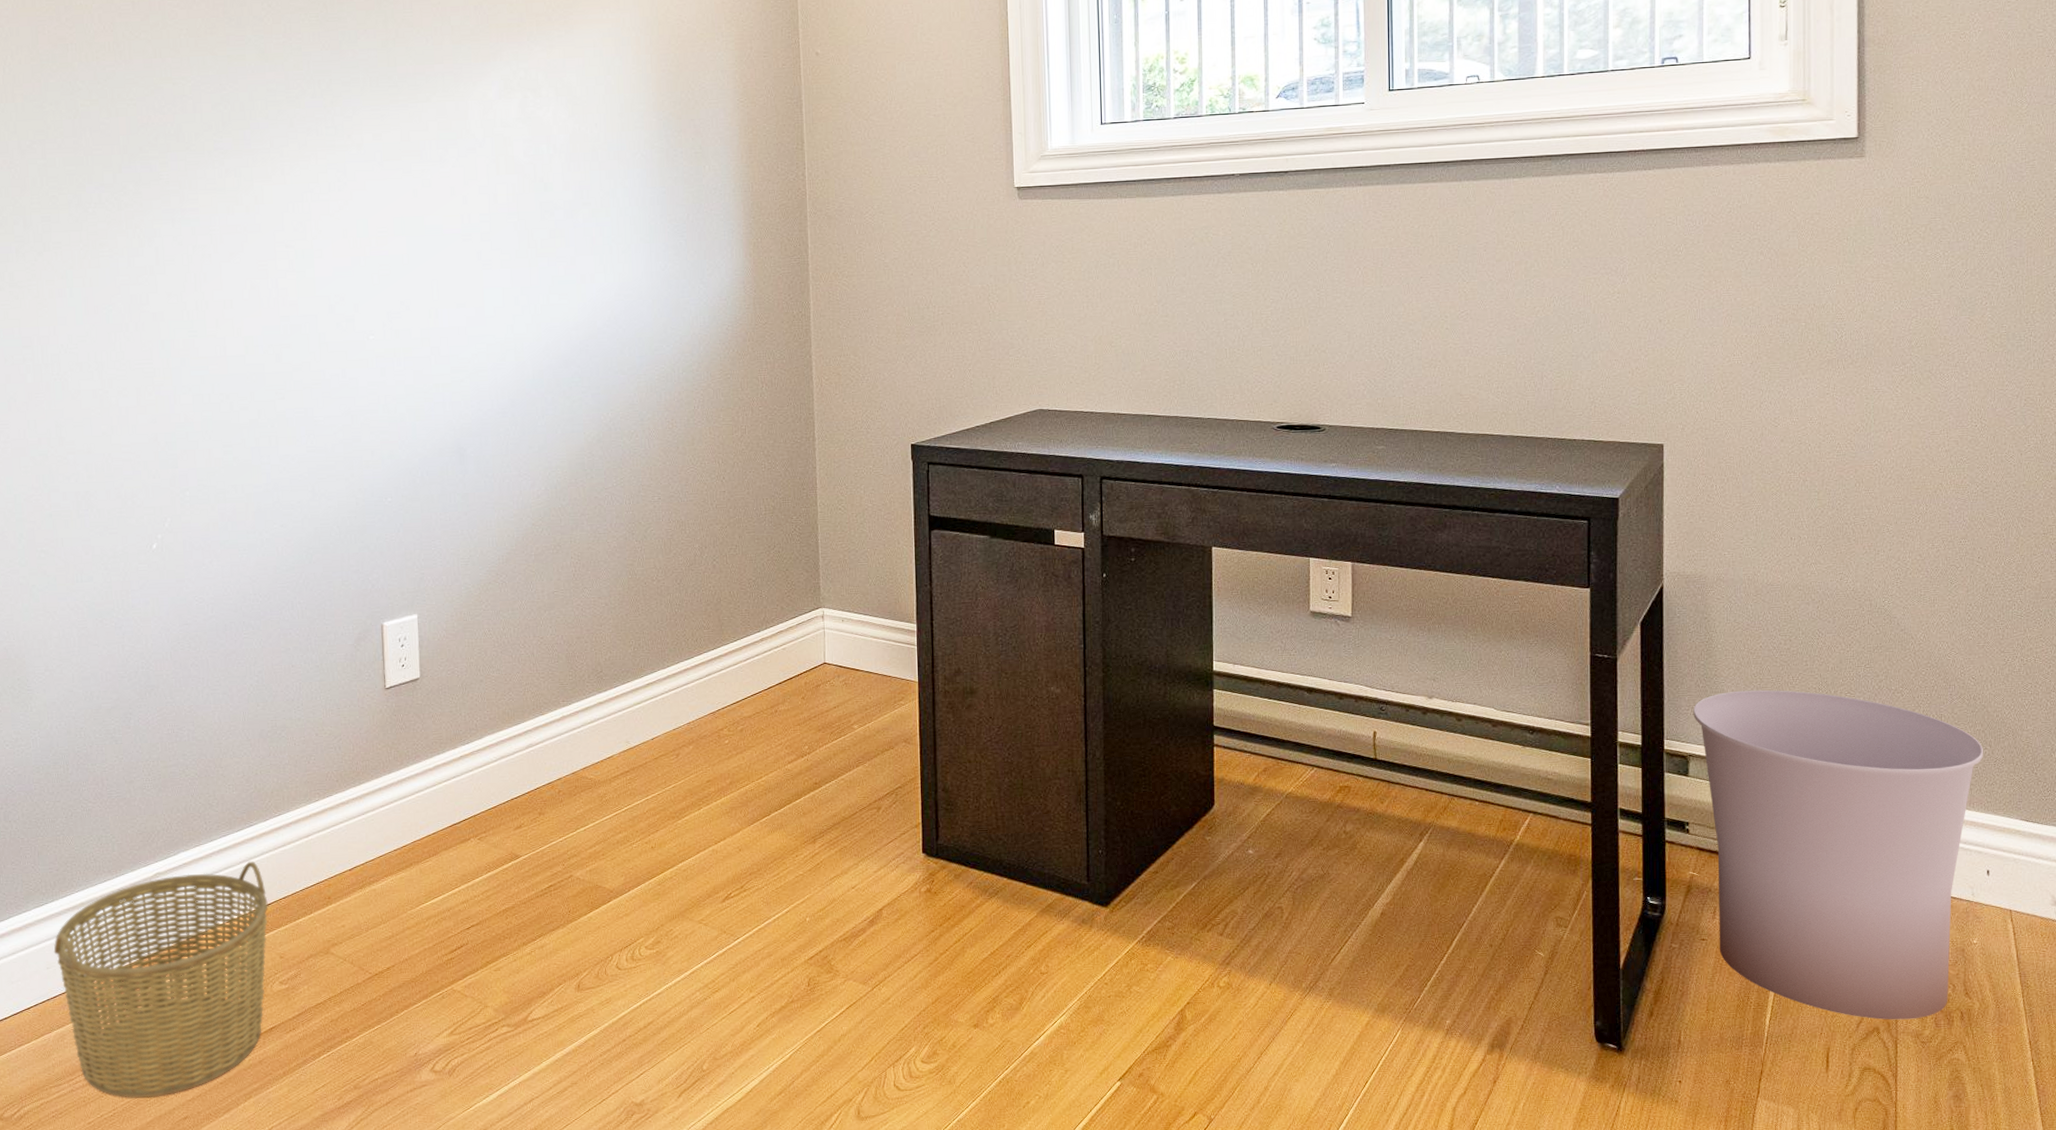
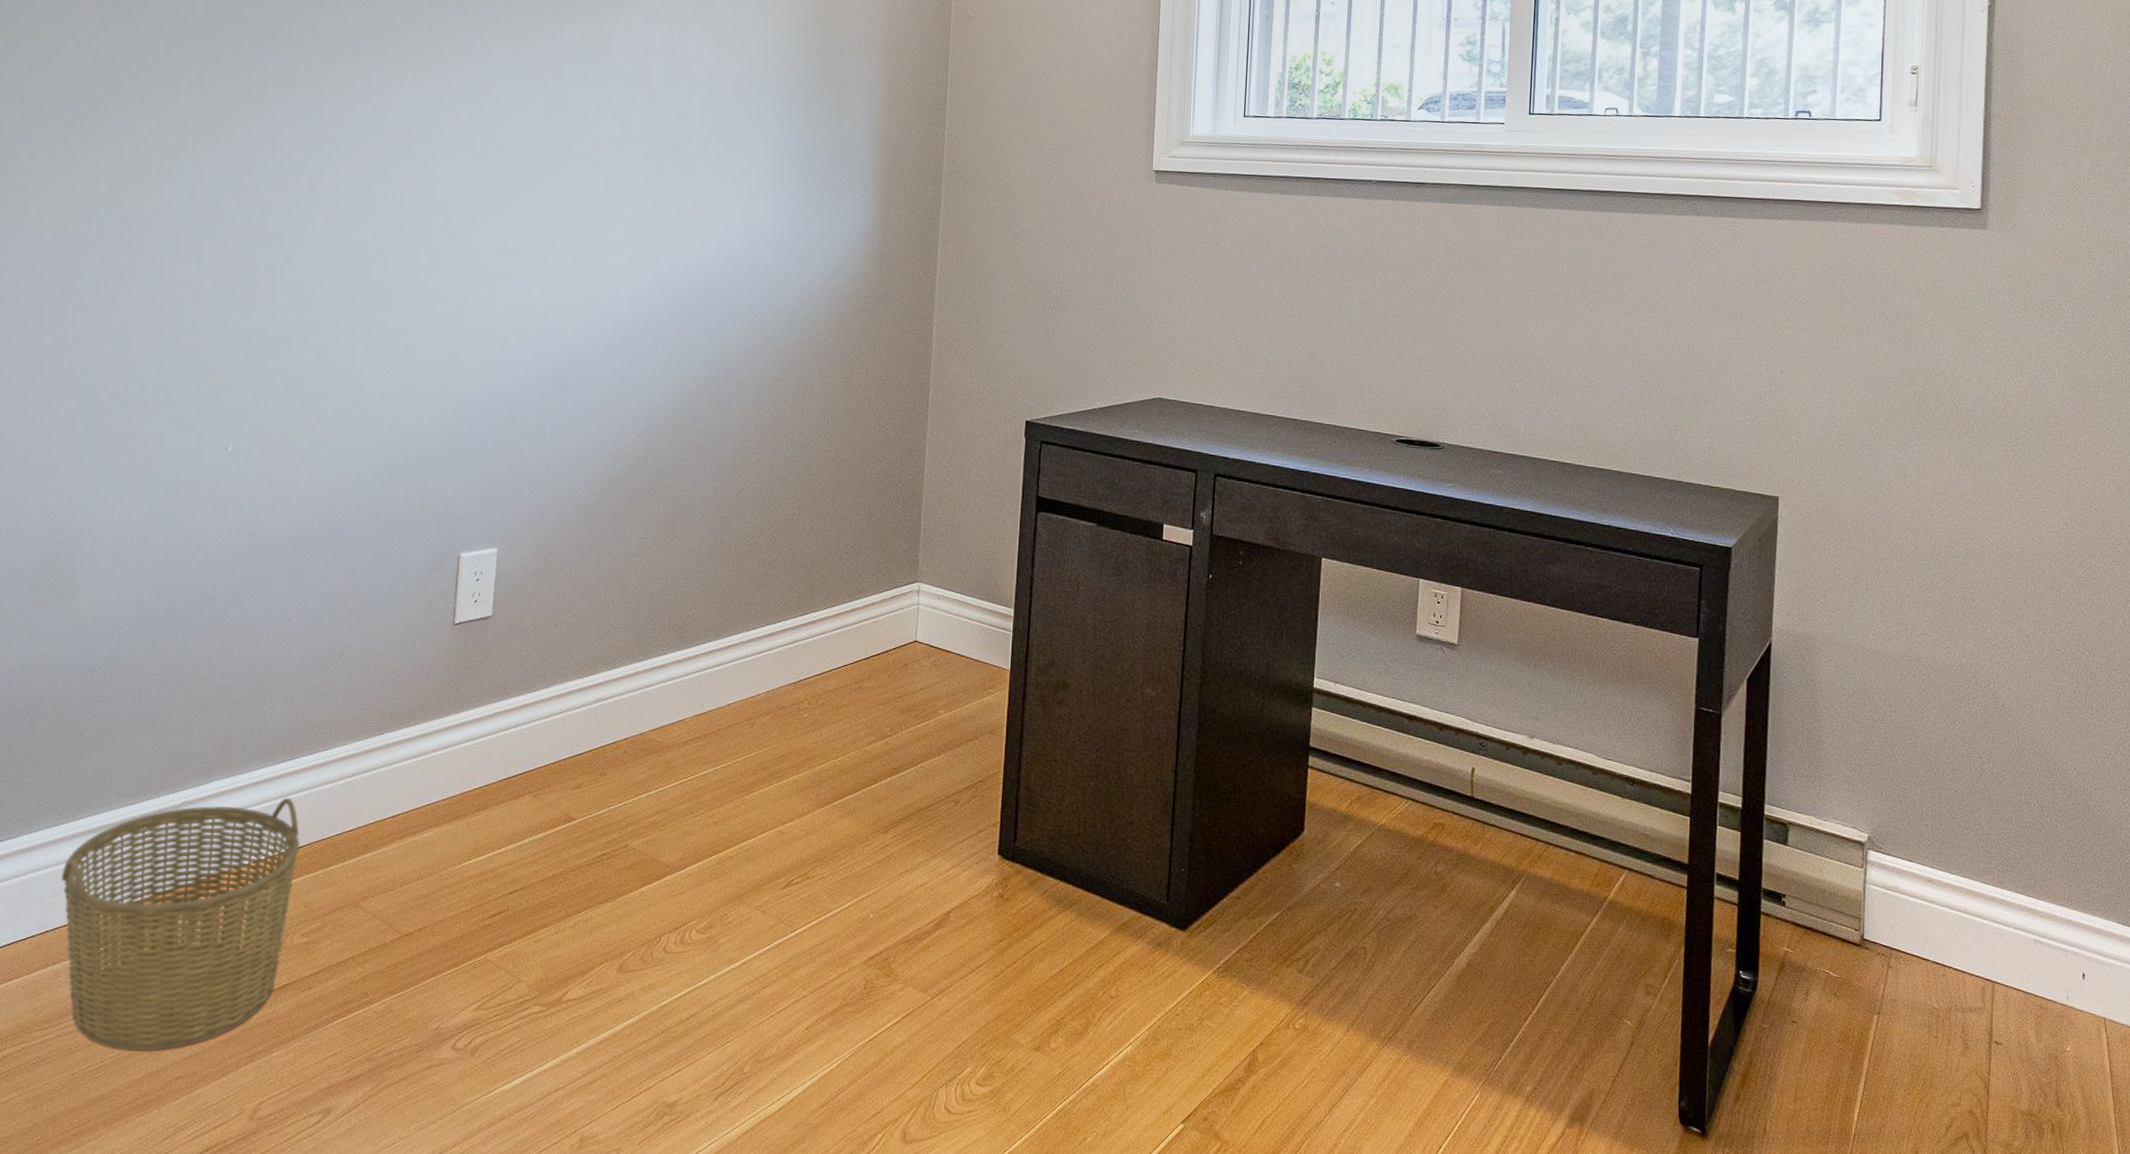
waste bin: present [1693,689,1984,1020] -> none [1795,759,2083,1128]

